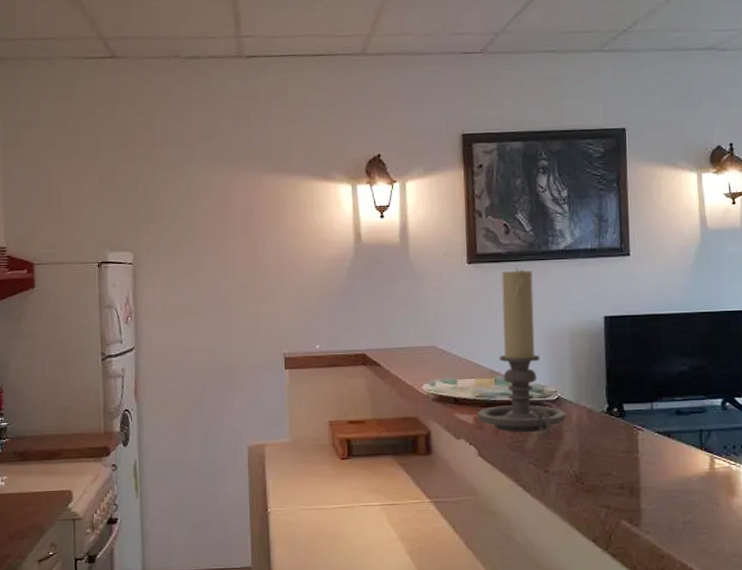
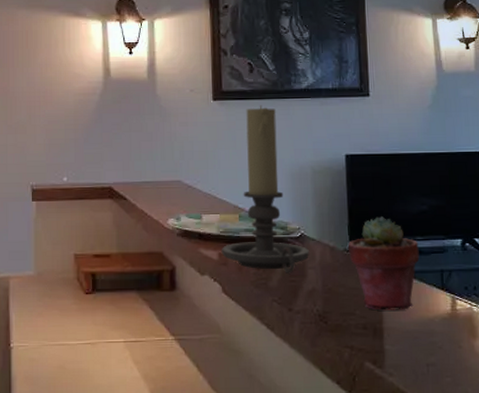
potted succulent: none [605,378,678,471] -> present [347,216,420,311]

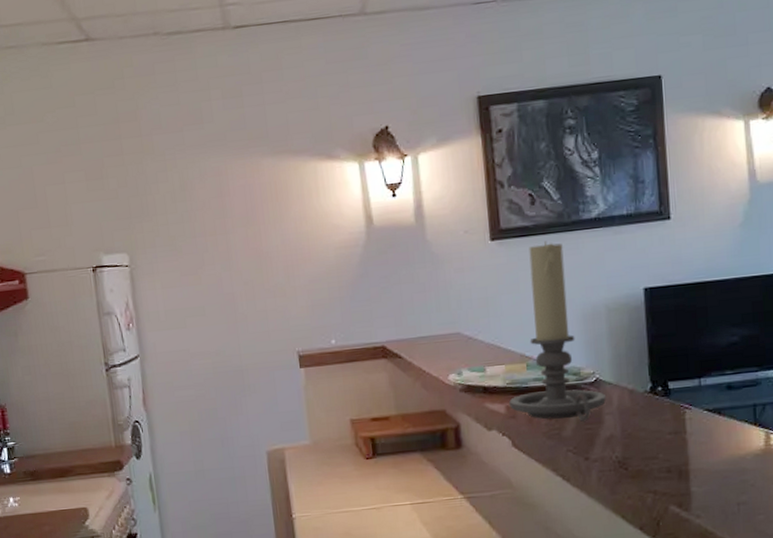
potted succulent: present [347,216,420,311] -> none [648,352,729,452]

